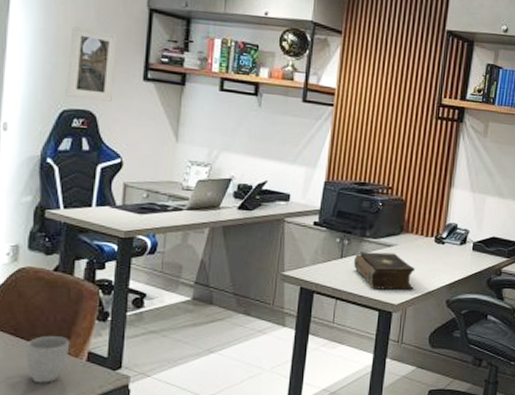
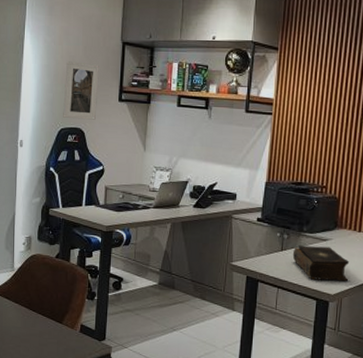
mug: present [26,336,70,383] -> none [37,310,68,349]

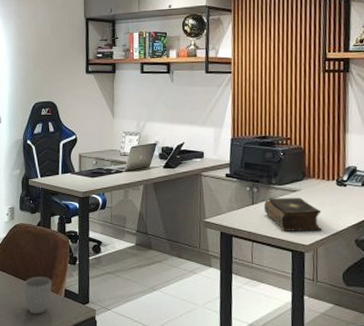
mug: none [37,310,68,349] -> present [23,277,52,314]
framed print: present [63,61,99,120] -> none [35,40,67,94]

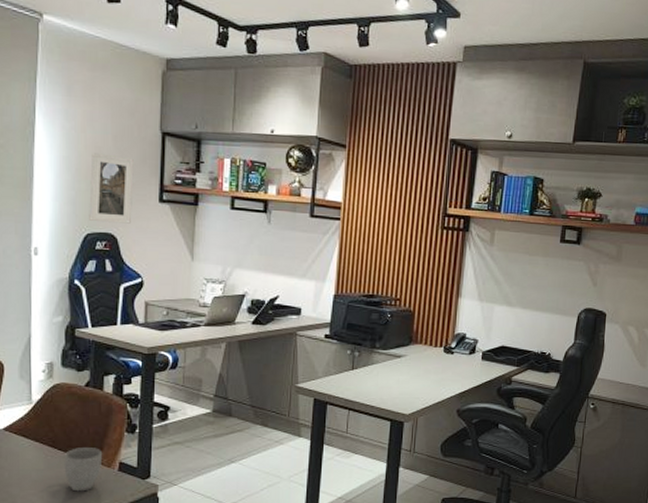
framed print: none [35,40,67,94] -> present [89,153,134,224]
book: present [263,197,322,231] -> none [364,363,426,400]

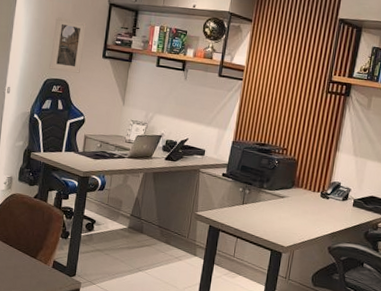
mug: present [64,448,103,492] -> none [12,245,42,281]

